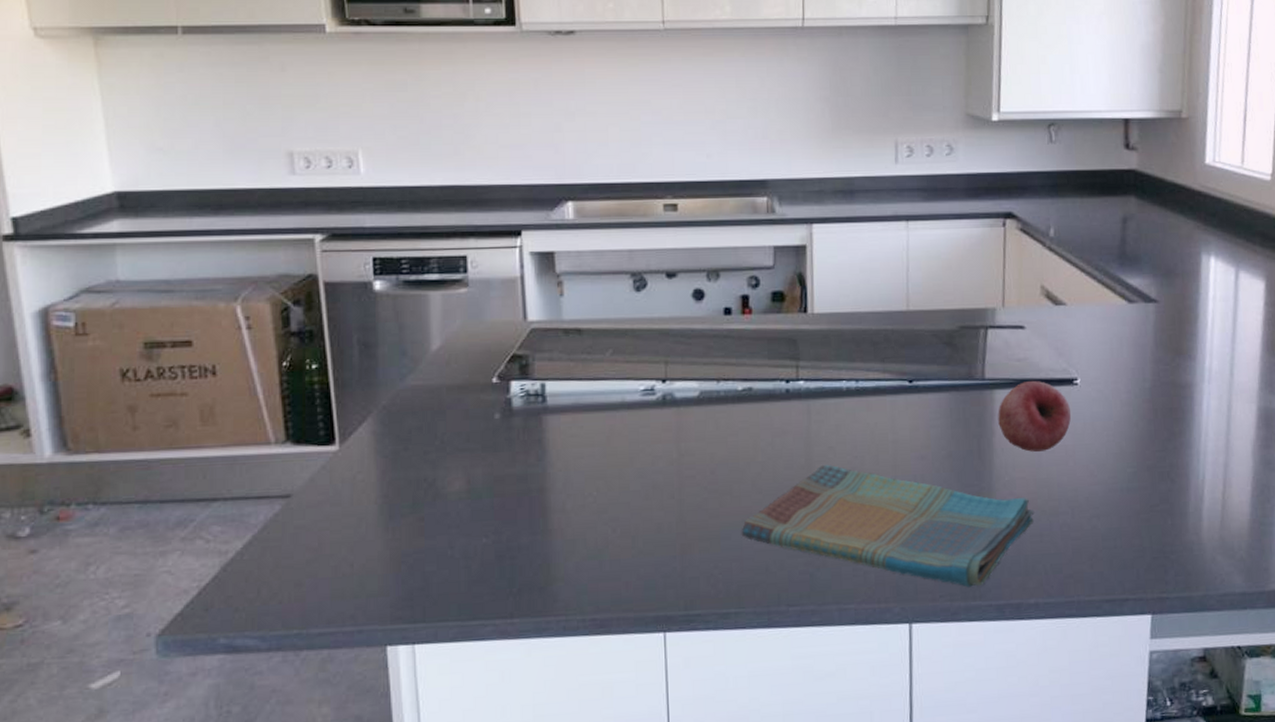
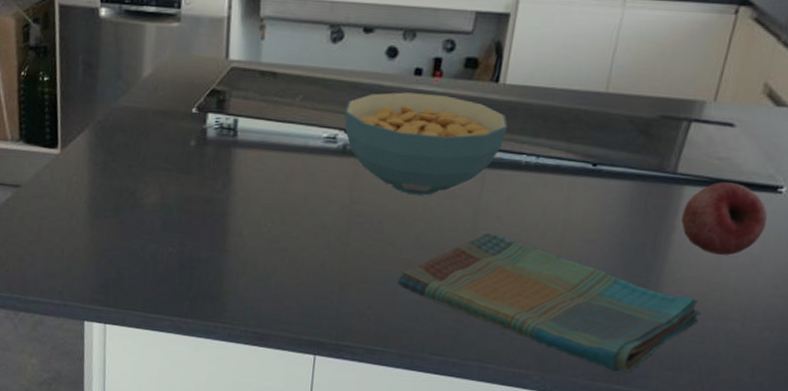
cereal bowl: none [659,331,824,438] -> present [344,92,508,196]

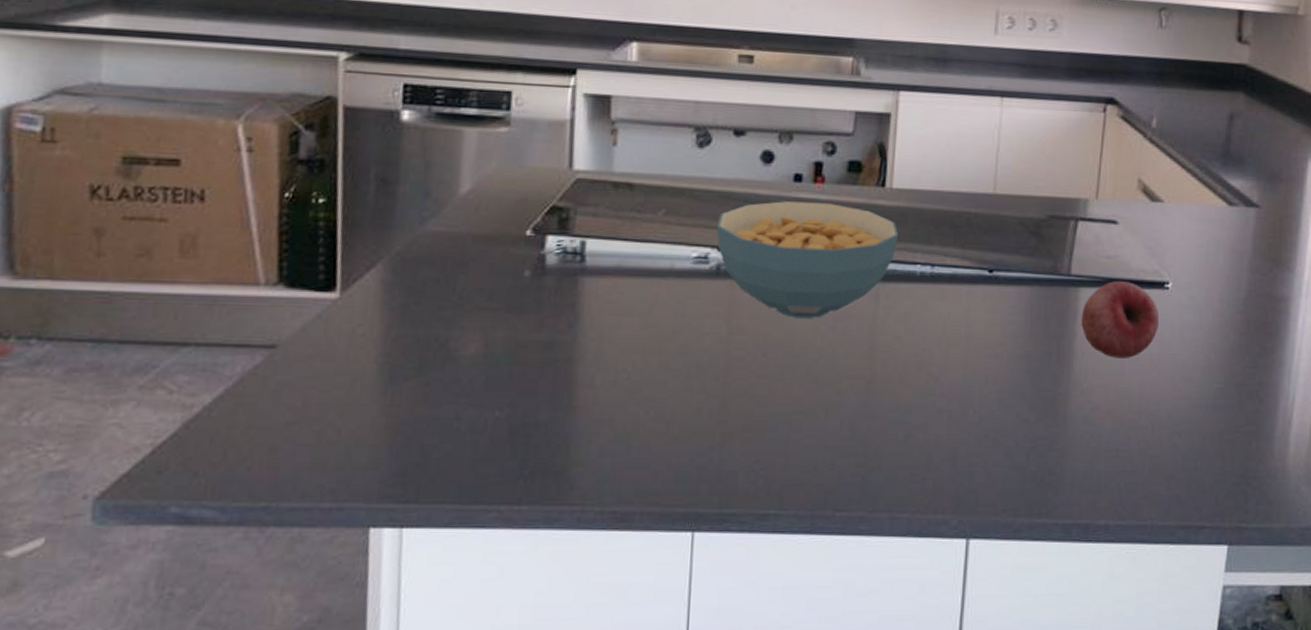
dish towel: present [397,232,701,372] -> none [789,355,1112,503]

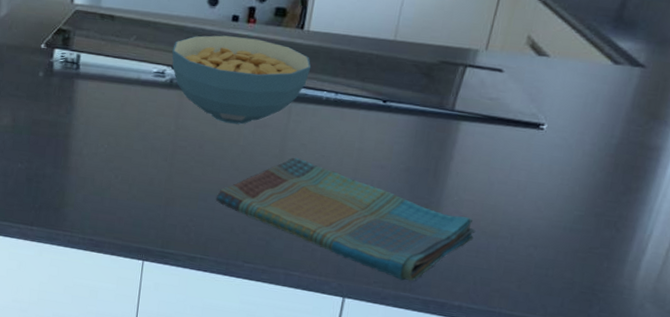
dish towel: none [789,355,1112,503] -> present [215,157,476,281]
fruit: present [1081,281,1160,358] -> none [458,118,532,182]

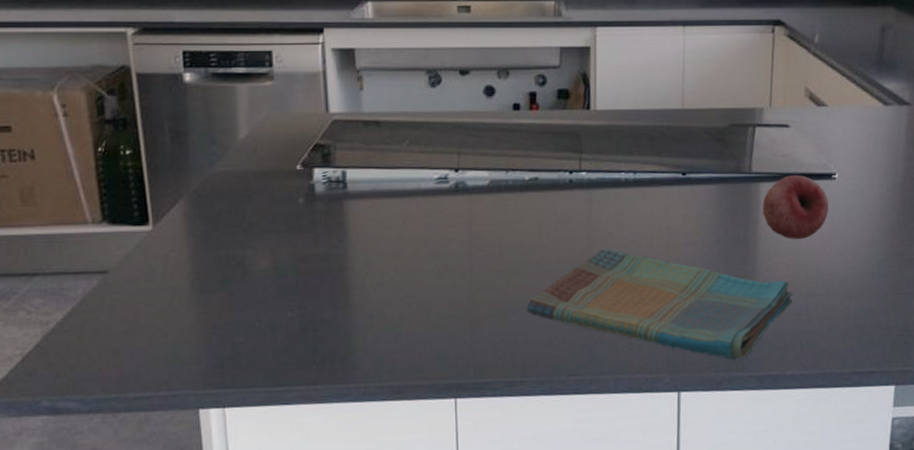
cereal bowl: present [172,35,311,125] -> none [452,126,605,223]
fruit: none [458,118,532,182] -> present [762,175,830,239]

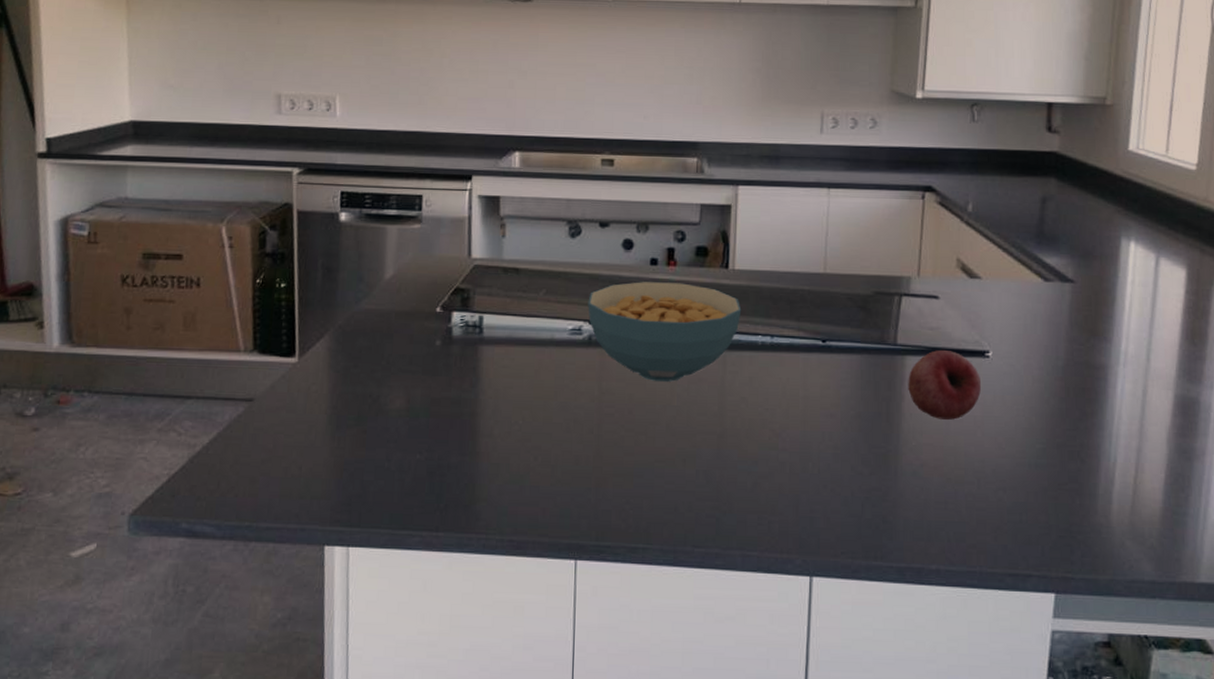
cereal bowl: none [452,126,605,223] -> present [588,282,742,382]
dish towel: present [526,248,793,360] -> none [653,414,940,547]

